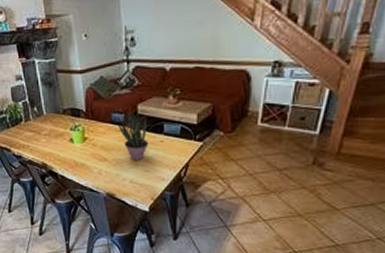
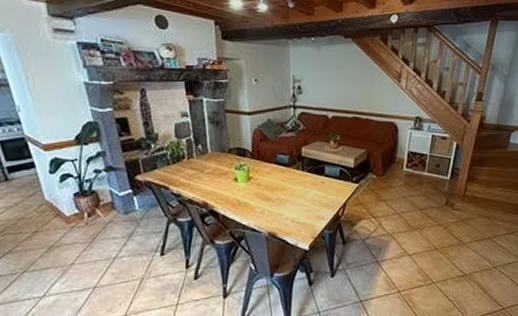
potted plant: present [118,112,148,161] -> none [283,154,310,201]

